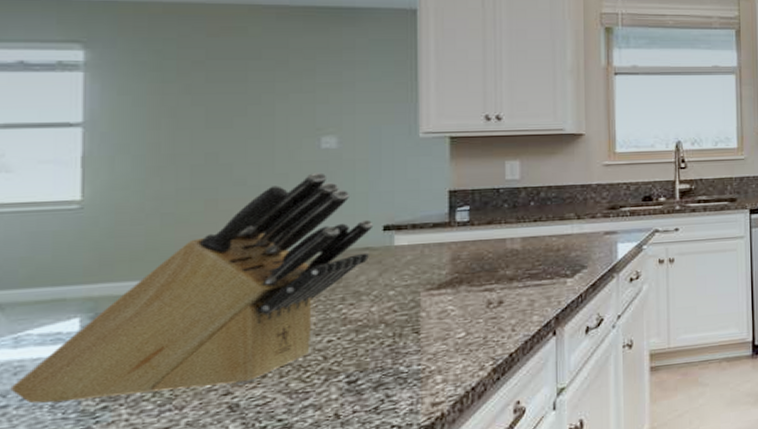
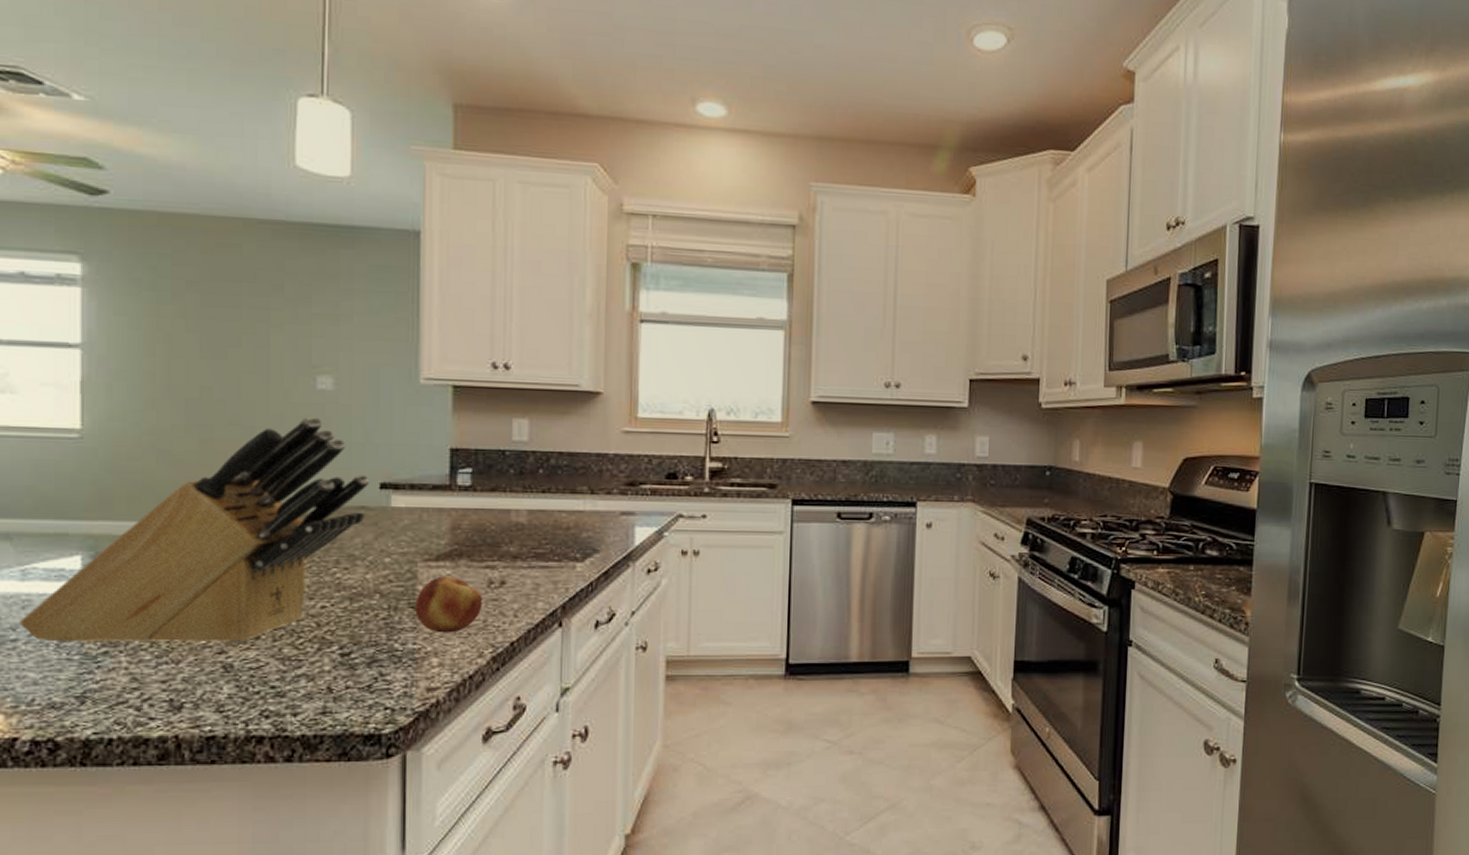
fruit: none [419,301,483,353] -> present [415,576,483,633]

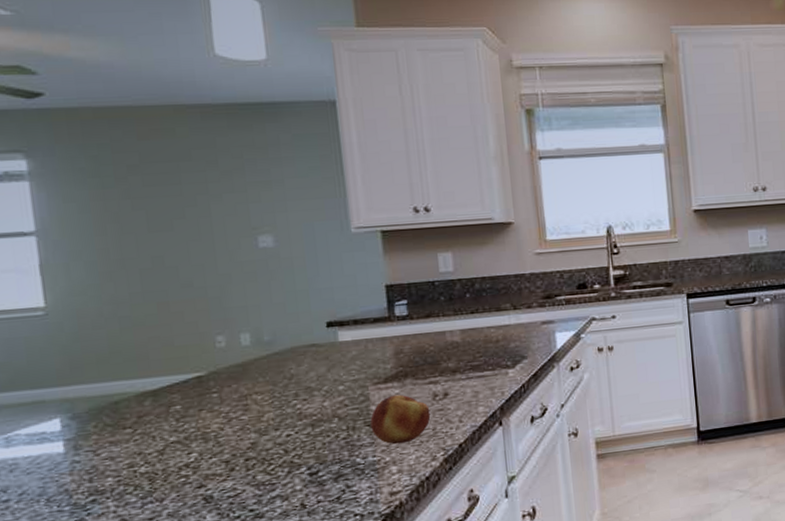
knife block: present [19,417,370,643] -> none [9,272,317,498]

